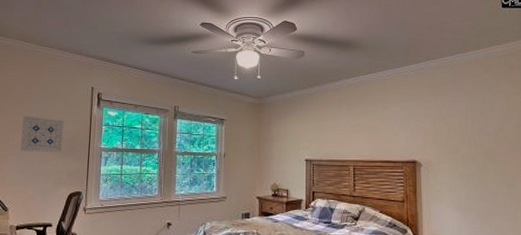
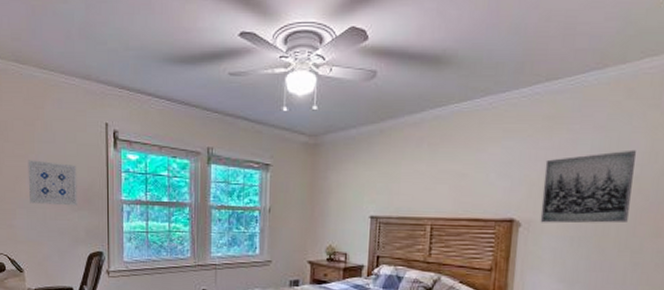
wall art: none [434,109,500,164] -> present [540,149,636,224]

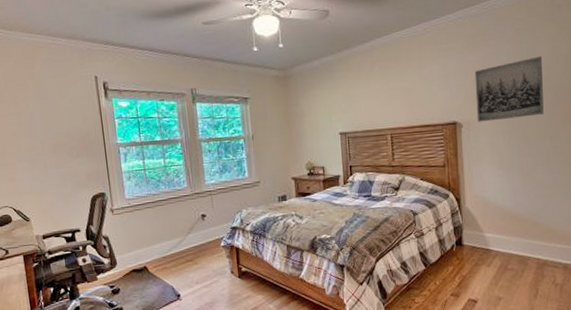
wall art: present [27,160,77,206] -> none [23,116,76,157]

